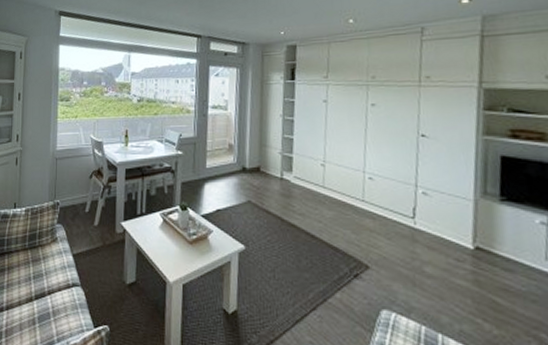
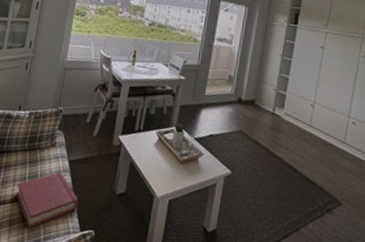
hardback book: none [23,267,88,331] -> present [16,171,79,229]

